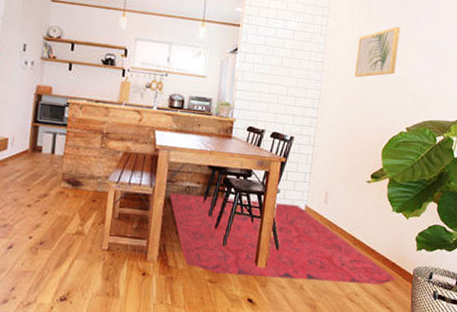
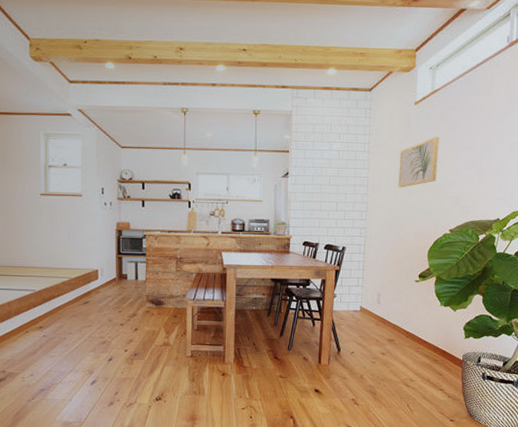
rug: present [169,193,397,285] -> none [239,305,448,371]

